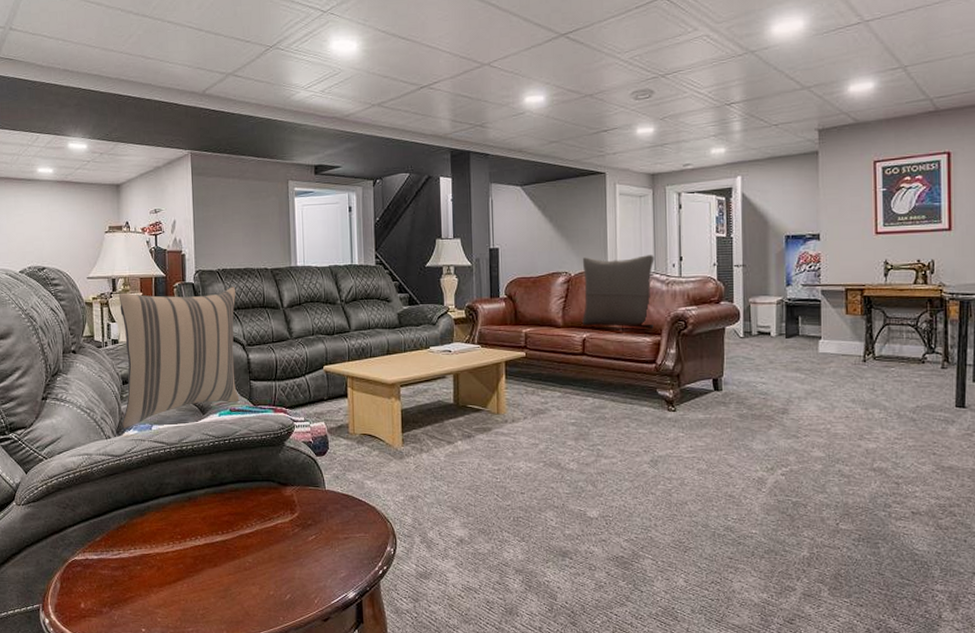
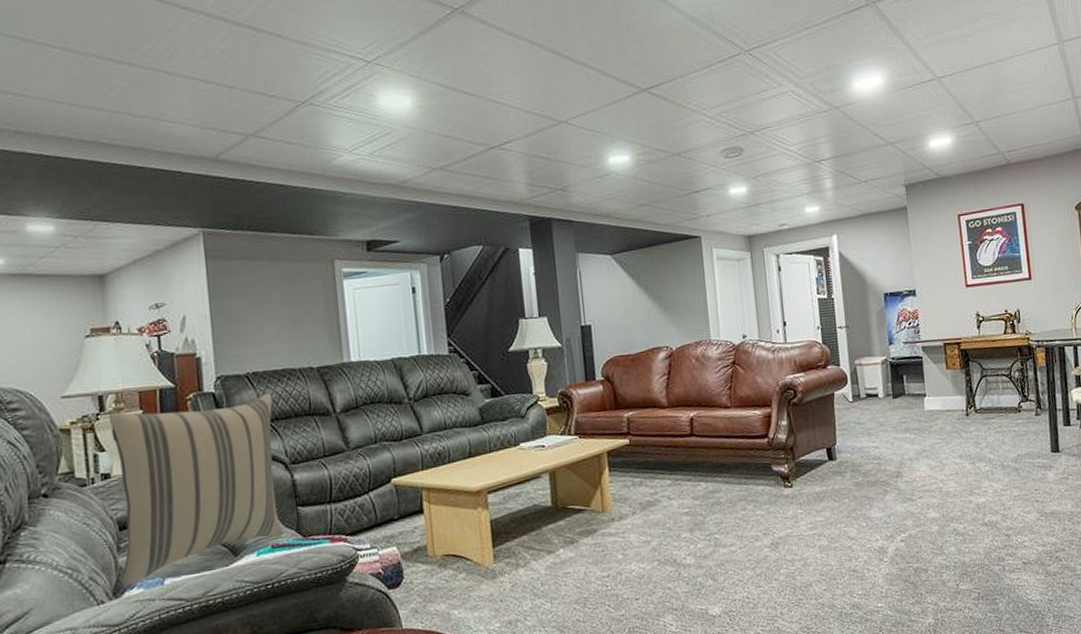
pillow: present [582,255,655,330] -> none [683,322,763,404]

